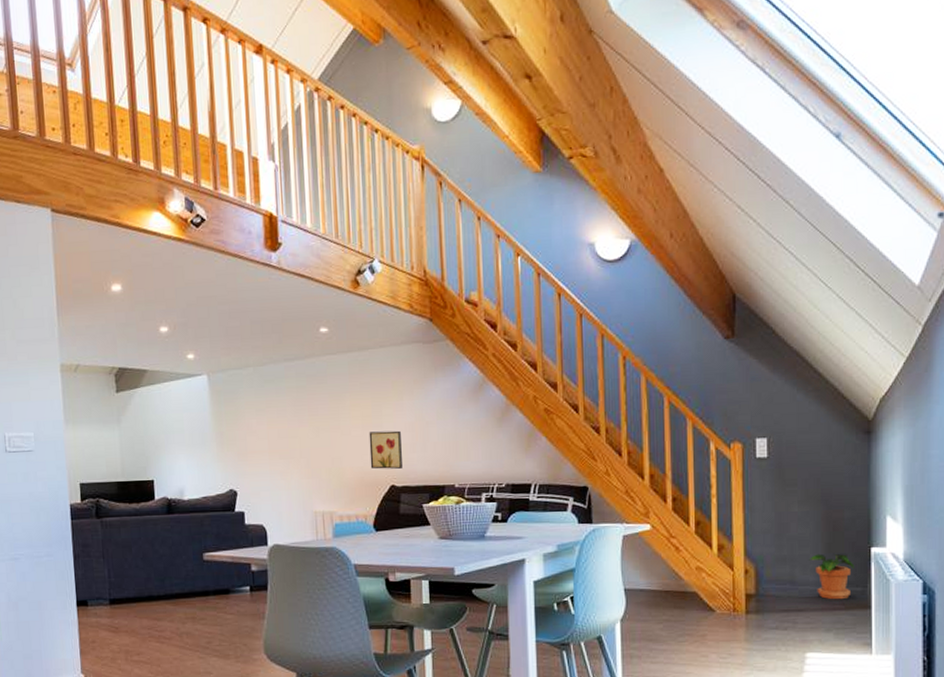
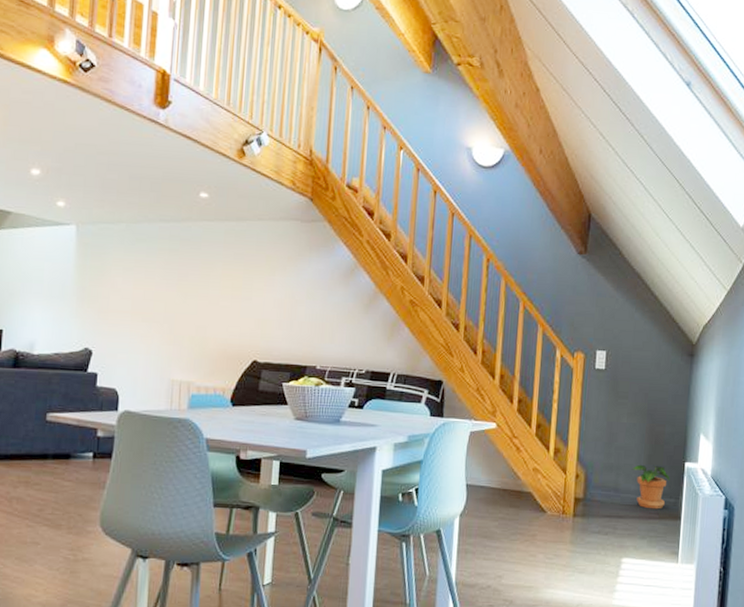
wall art: present [369,430,402,469] -> none [234,304,269,344]

